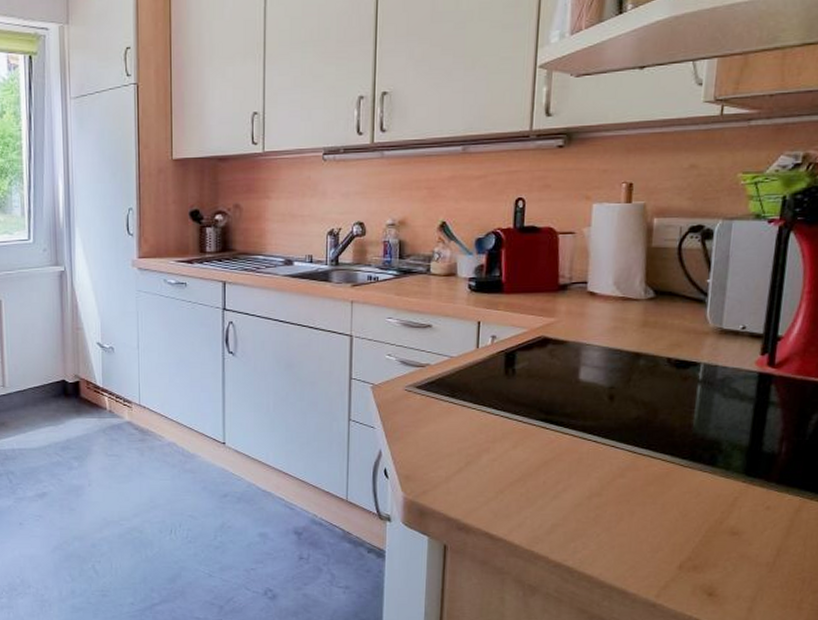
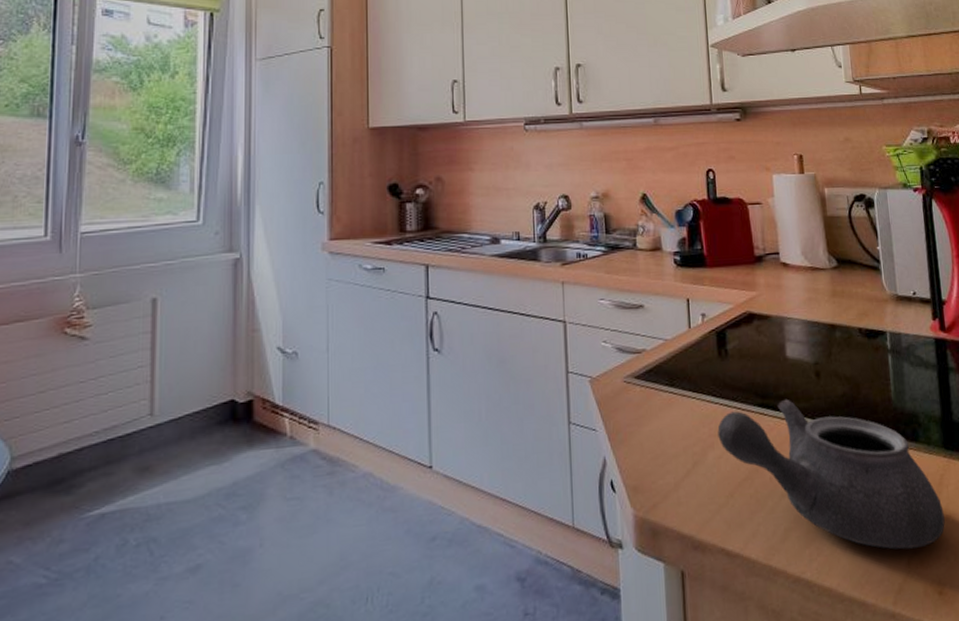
teapot: none [494,416,731,555] -> present [717,399,945,550]

